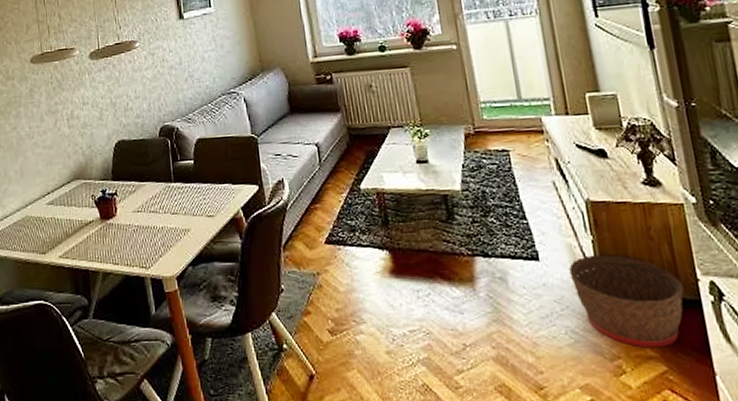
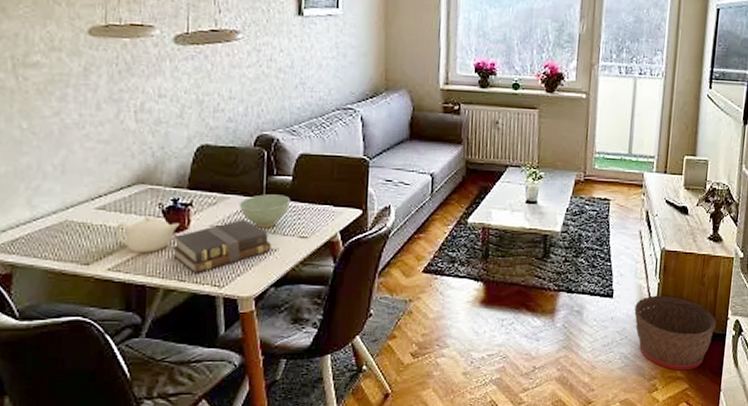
teapot: none [61,207,110,241] -> present [114,216,180,254]
bible: none [105,203,185,257] -> present [171,218,272,274]
bowl: none [153,178,196,210] -> present [238,194,291,228]

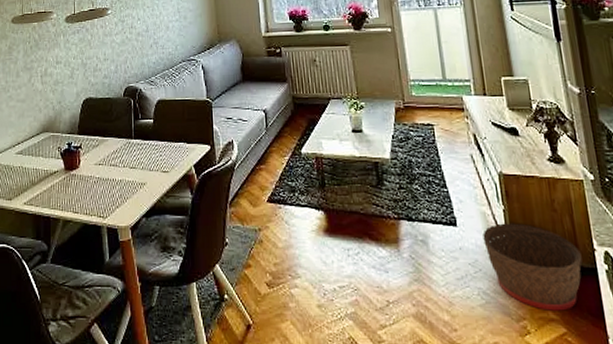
teapot: present [114,216,180,254] -> none [28,158,74,190]
bible: present [171,218,272,274] -> none [68,157,141,207]
bowl: present [238,194,291,228] -> none [114,135,154,165]

